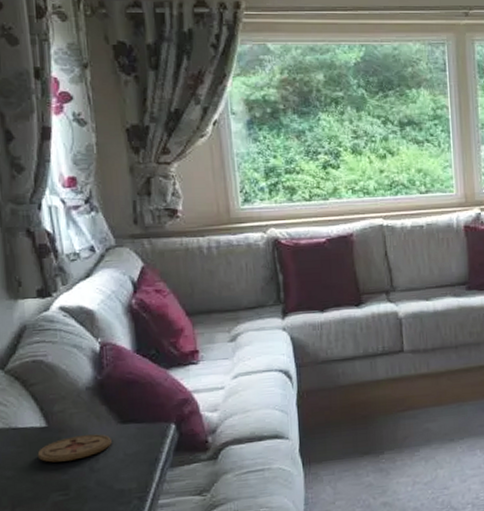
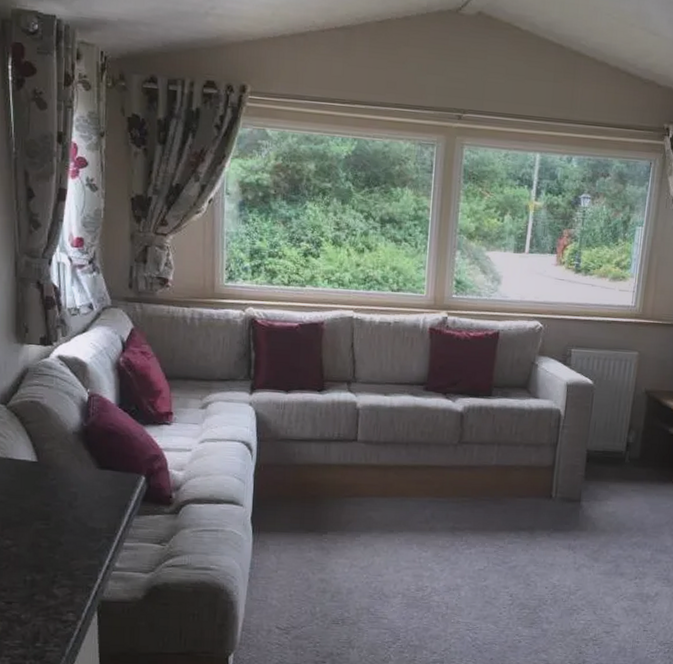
coaster: present [37,434,112,463] -> none [26,474,90,495]

